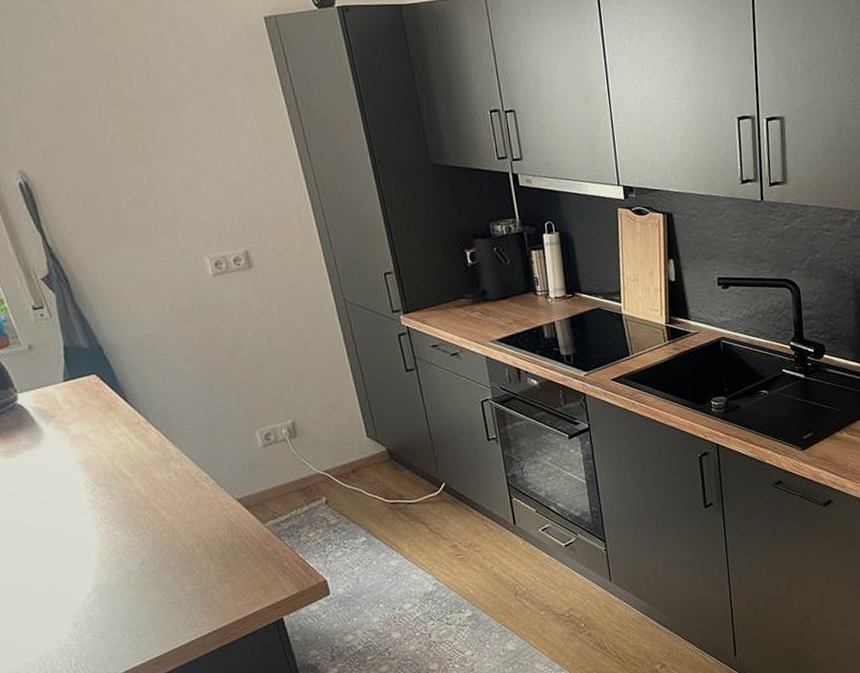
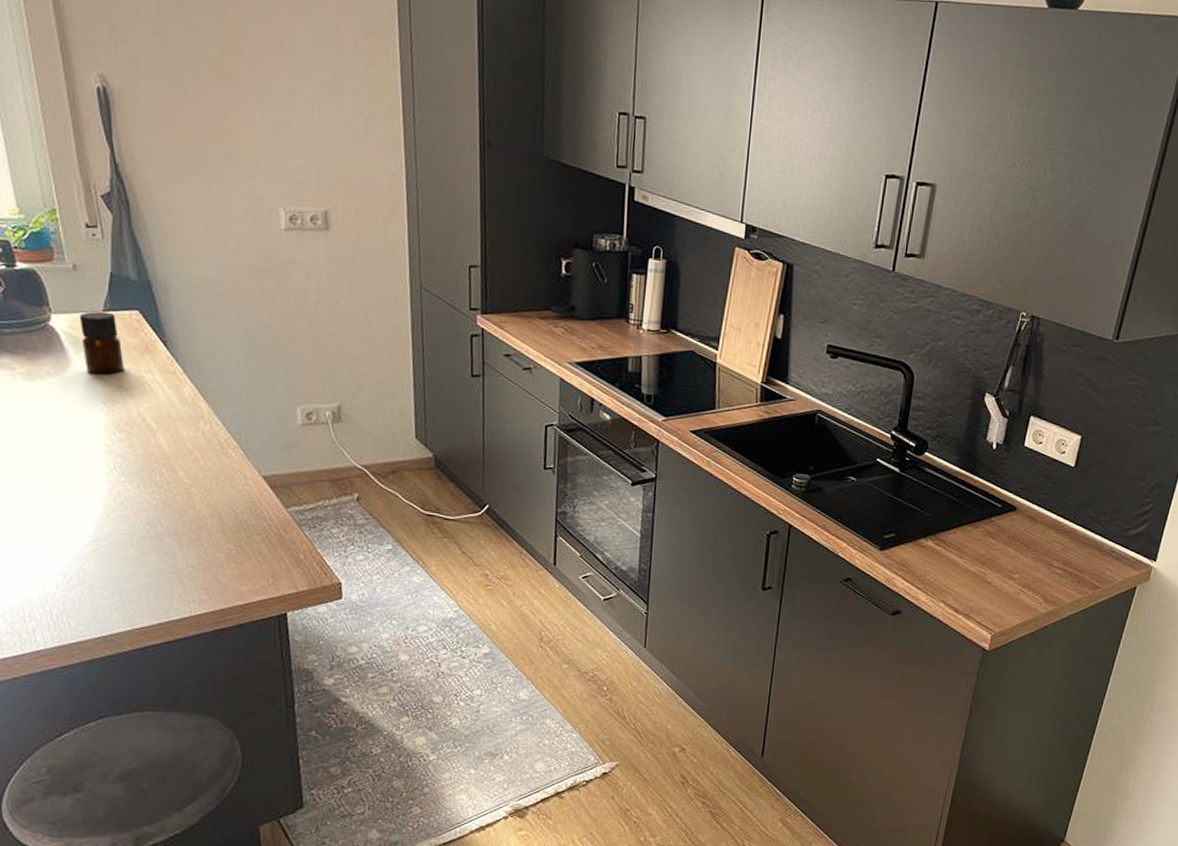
bottle: none [43,381,93,440] -> present [79,311,125,375]

